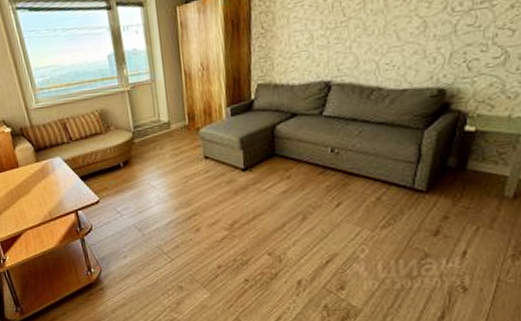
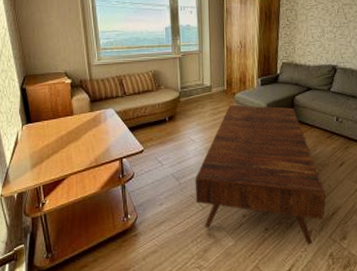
coffee table: none [159,140,319,296] -> present [195,104,326,245]

